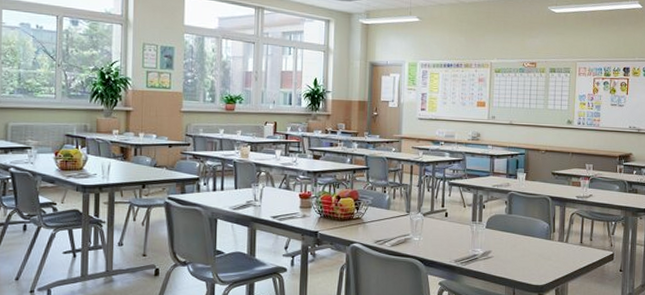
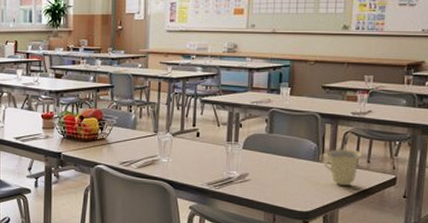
cup: none [554,228,586,261] -> present [323,149,362,185]

